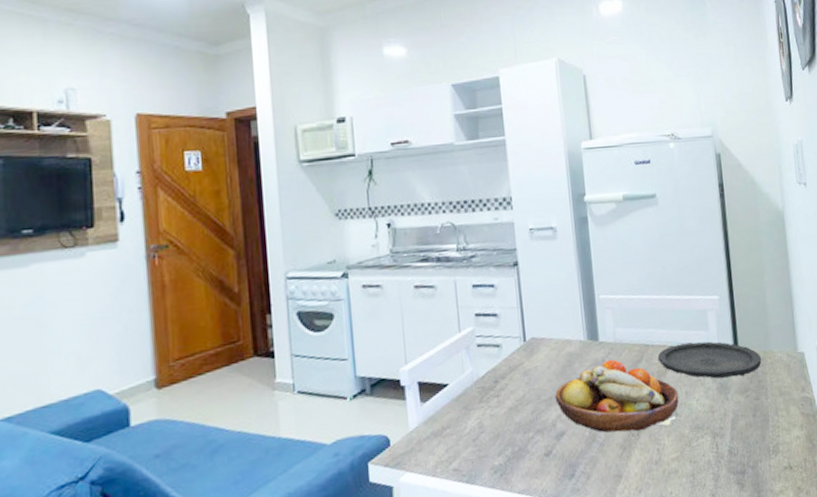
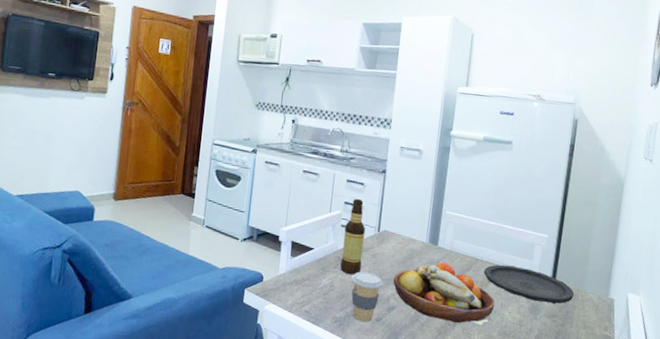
bottle: none [482,305,514,406] -> present [340,198,366,275]
coffee cup: none [503,396,544,463] -> present [351,271,383,322]

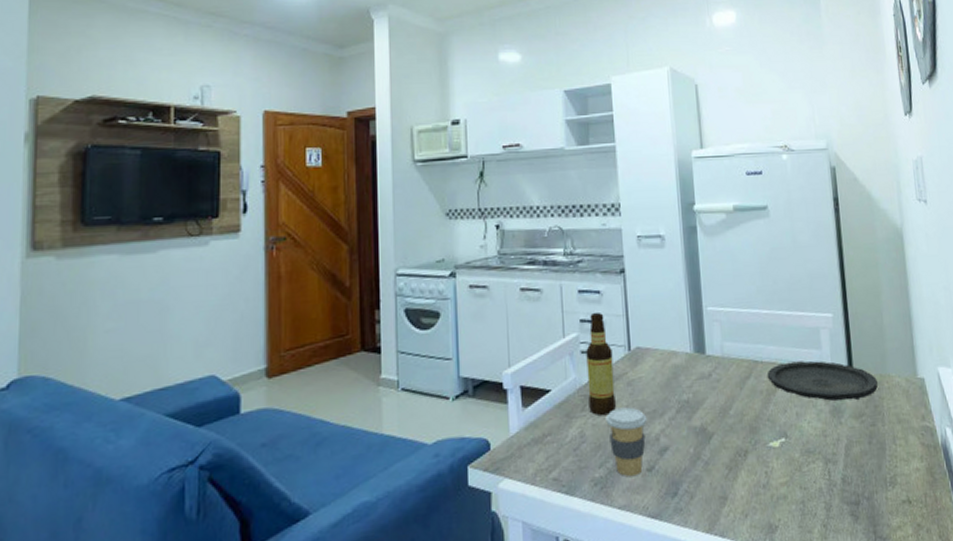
fruit bowl: present [393,262,495,323] -> none [659,374,789,452]

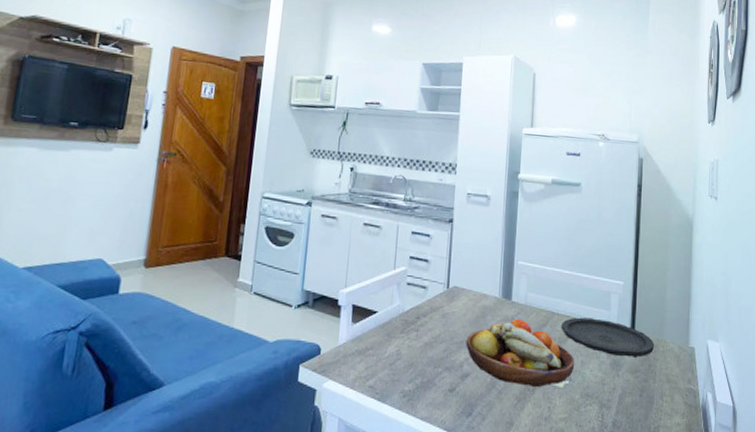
bottle: present [586,312,617,416] -> none [407,252,434,340]
coffee cup: present [605,407,648,477] -> none [420,335,455,394]
fruit bowl: none [659,374,789,452] -> present [466,318,575,388]

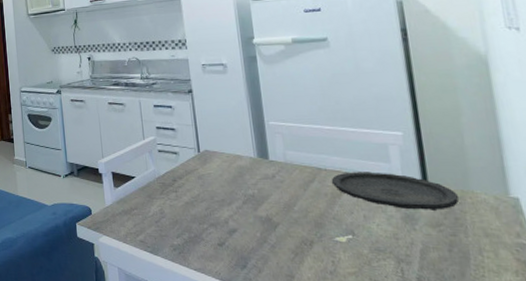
fruit bowl: present [466,318,575,388] -> none [227,176,357,242]

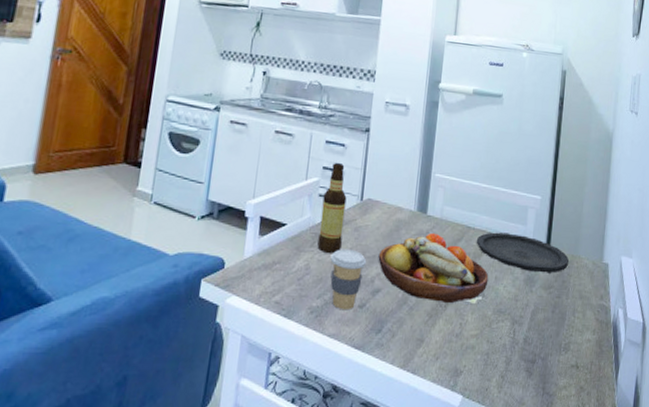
bottle: none [162,122,190,200] -> present [317,162,347,254]
coffee cup: none [180,195,217,248] -> present [330,249,367,311]
fruit bowl: none [227,176,357,242] -> present [378,232,489,304]

